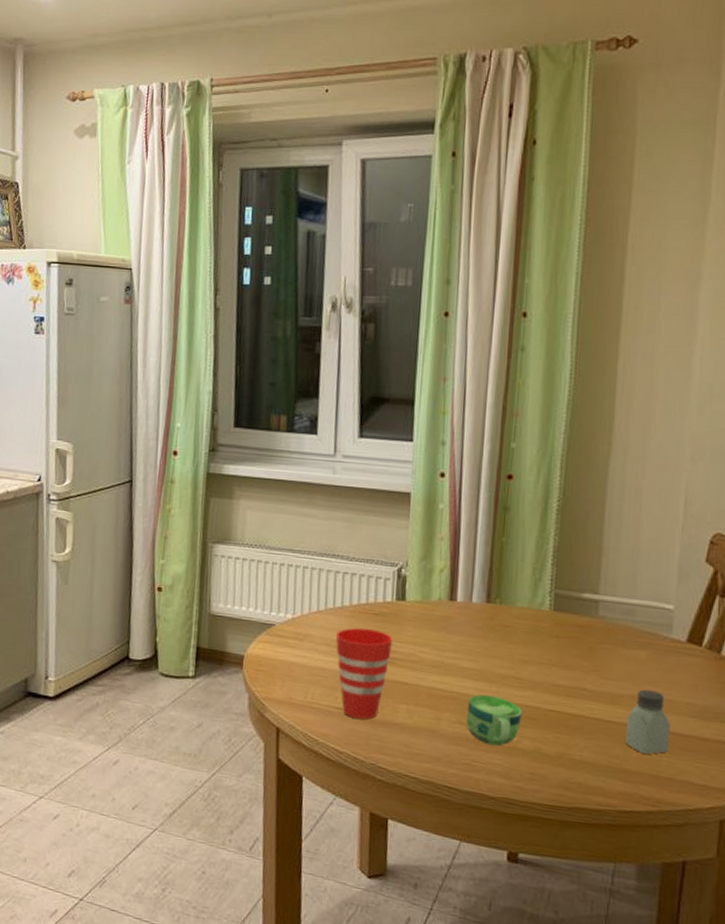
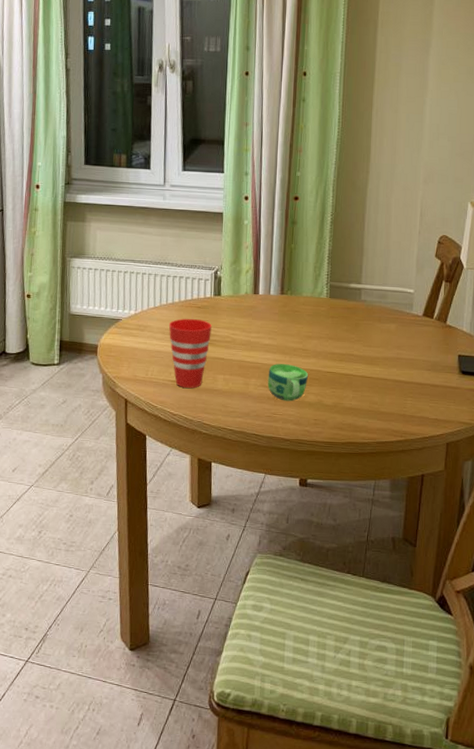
saltshaker: present [625,689,670,755] -> none [381,352,412,400]

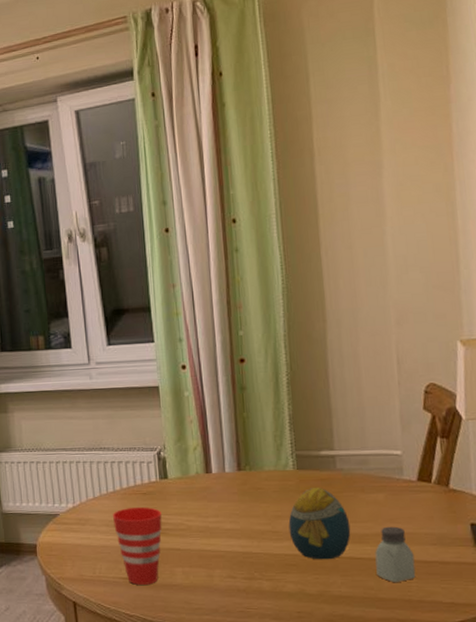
cup: present [267,364,309,402] -> none [234,550,284,593]
decorative egg: none [316,315,366,377] -> present [288,488,351,560]
saltshaker: none [381,352,412,400] -> present [375,526,416,583]

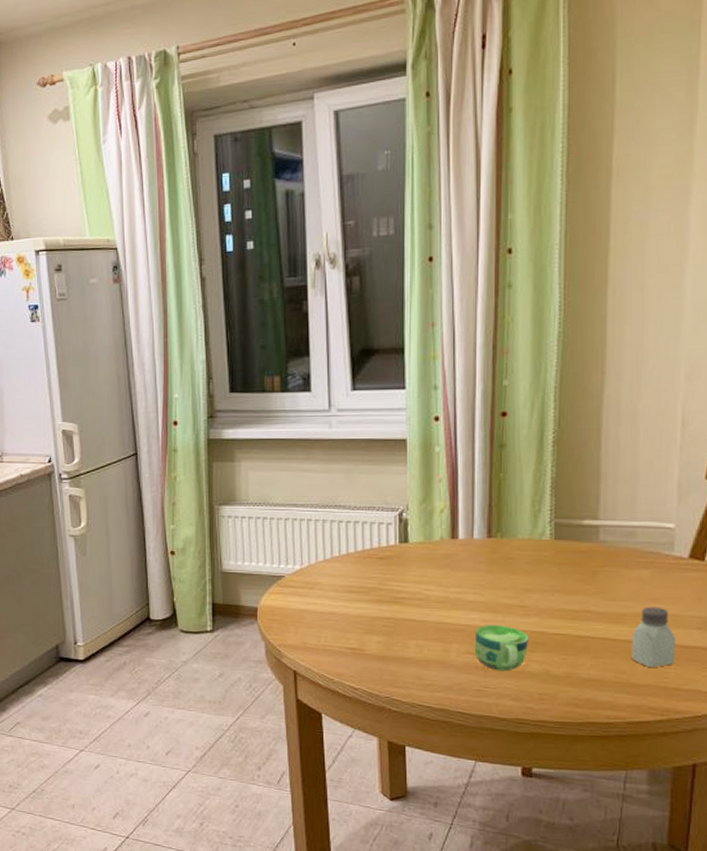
cup: present [112,506,162,585] -> none [343,572,398,657]
cup: none [234,550,284,593] -> present [474,625,529,672]
decorative egg: present [288,488,351,560] -> none [539,560,608,640]

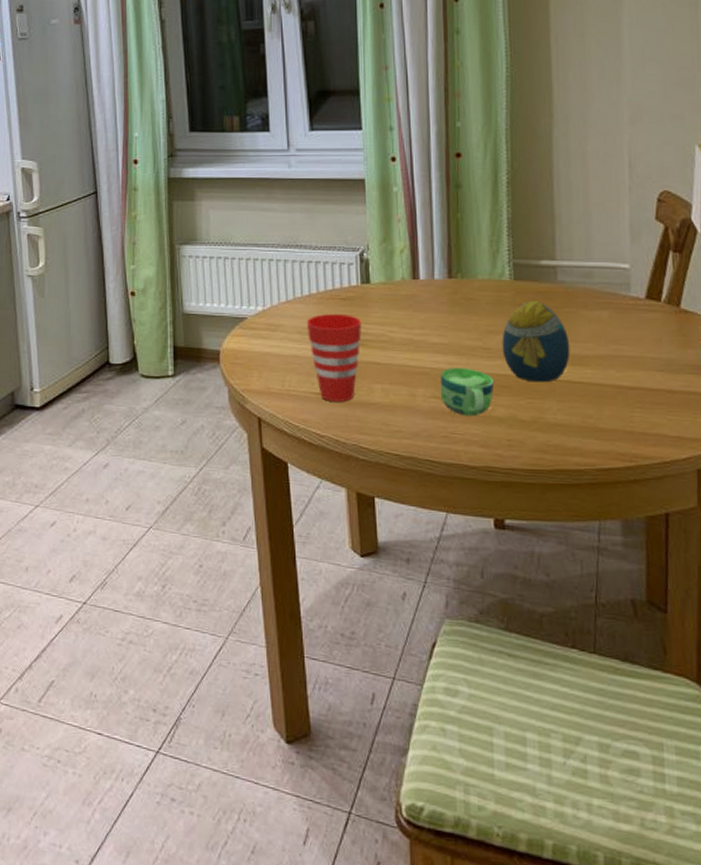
cup: none [343,572,398,657] -> present [306,313,362,402]
decorative egg: none [539,560,608,640] -> present [502,301,571,383]
saltshaker: present [632,606,675,668] -> none [596,348,640,412]

